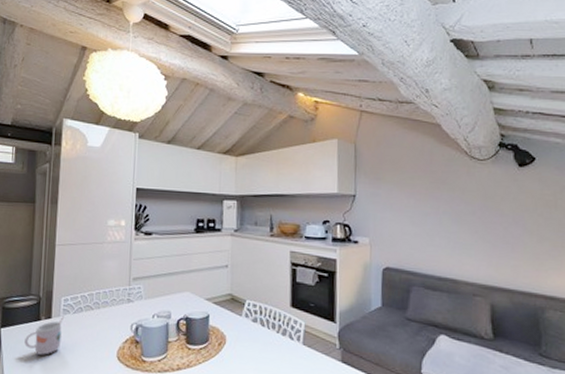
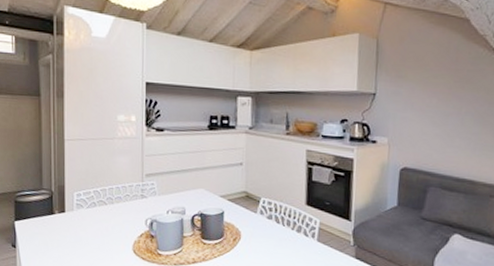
mug: present [24,317,64,355] -> none [40,211,77,248]

